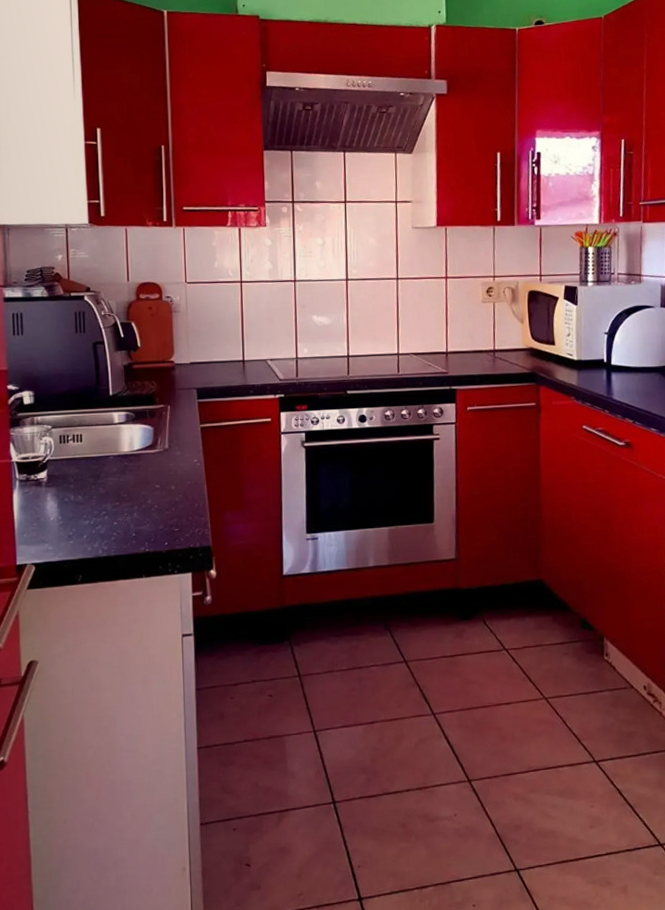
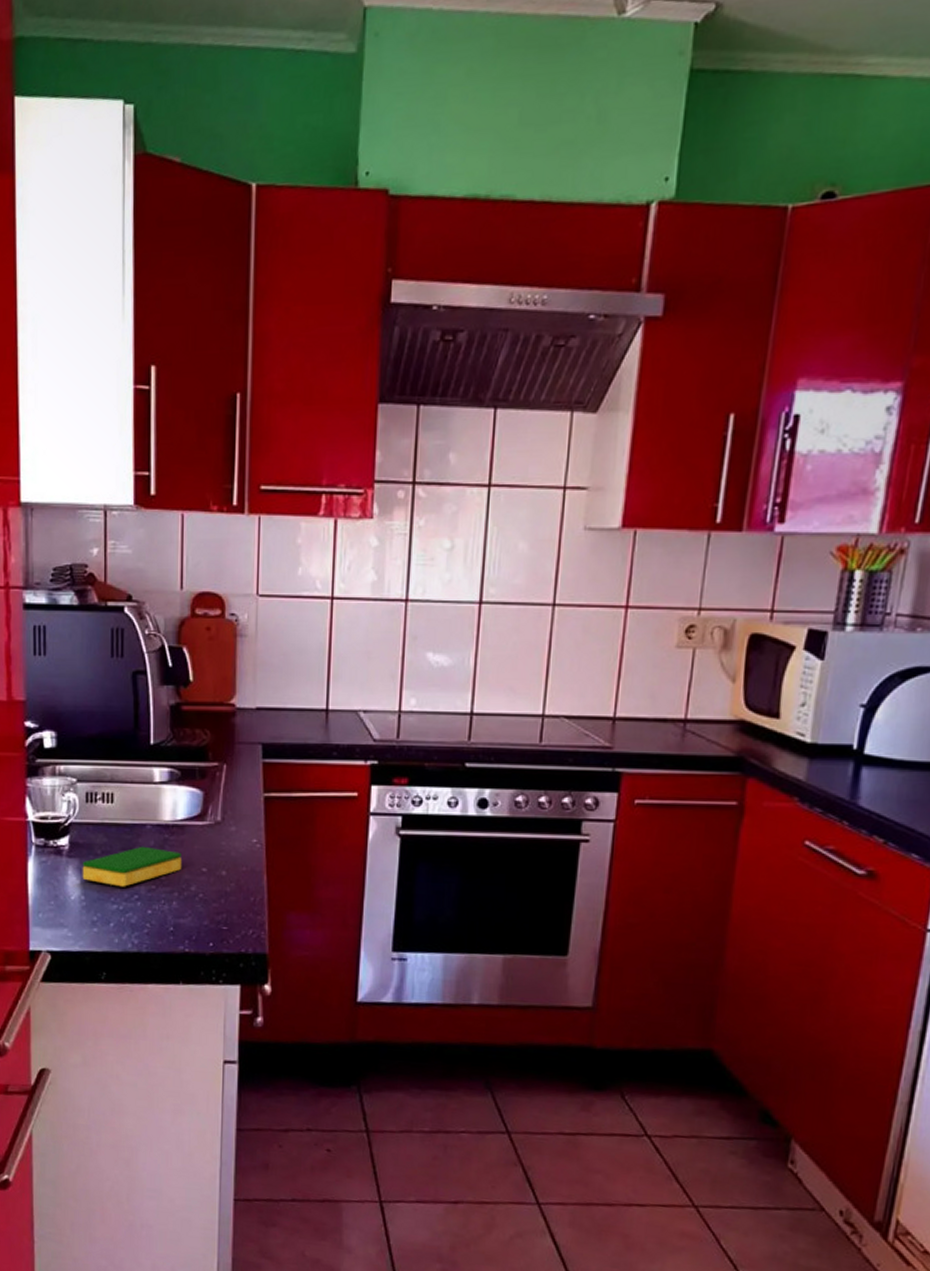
dish sponge: none [58,472,139,506] -> present [82,846,181,887]

